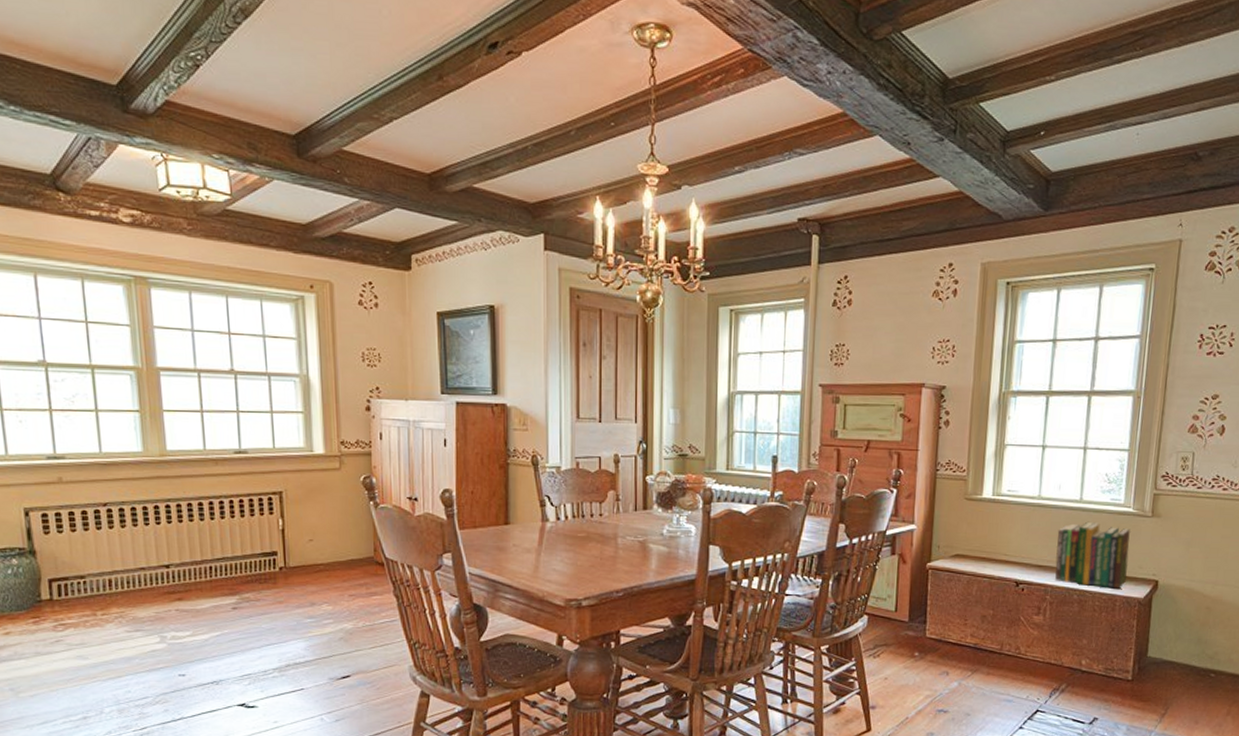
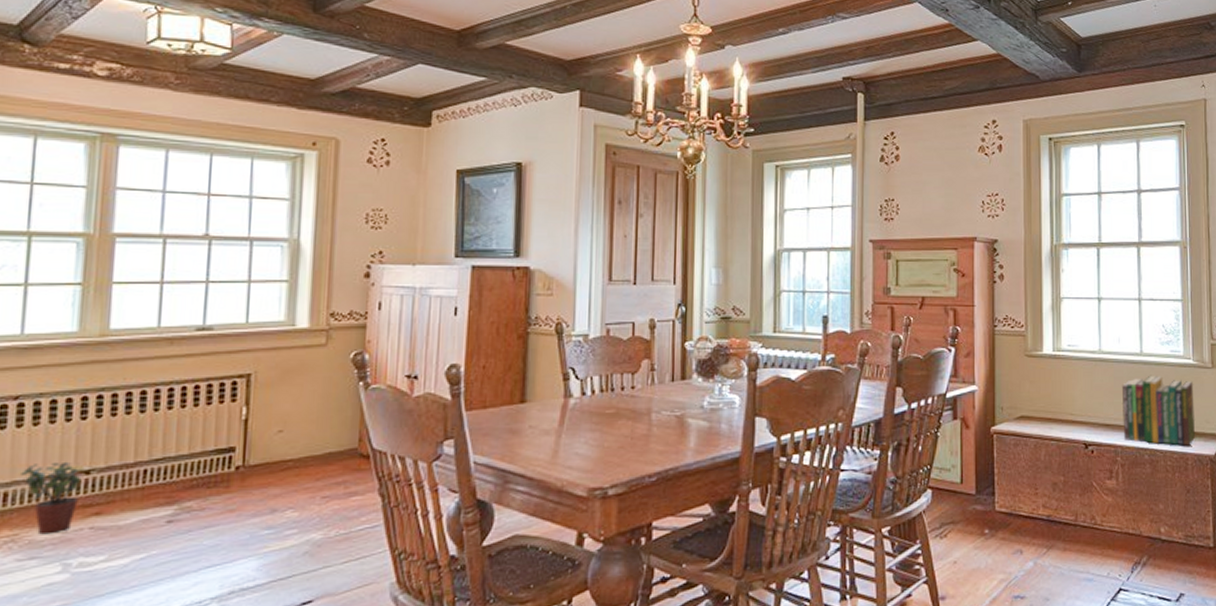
potted plant: none [118,557,164,613] -> present [21,461,83,535]

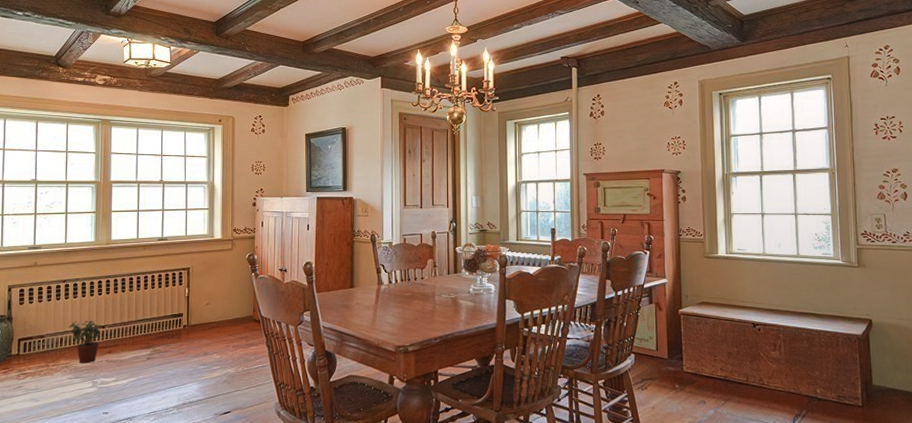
books: present [1121,375,1196,446] -> none [782,272,845,327]

